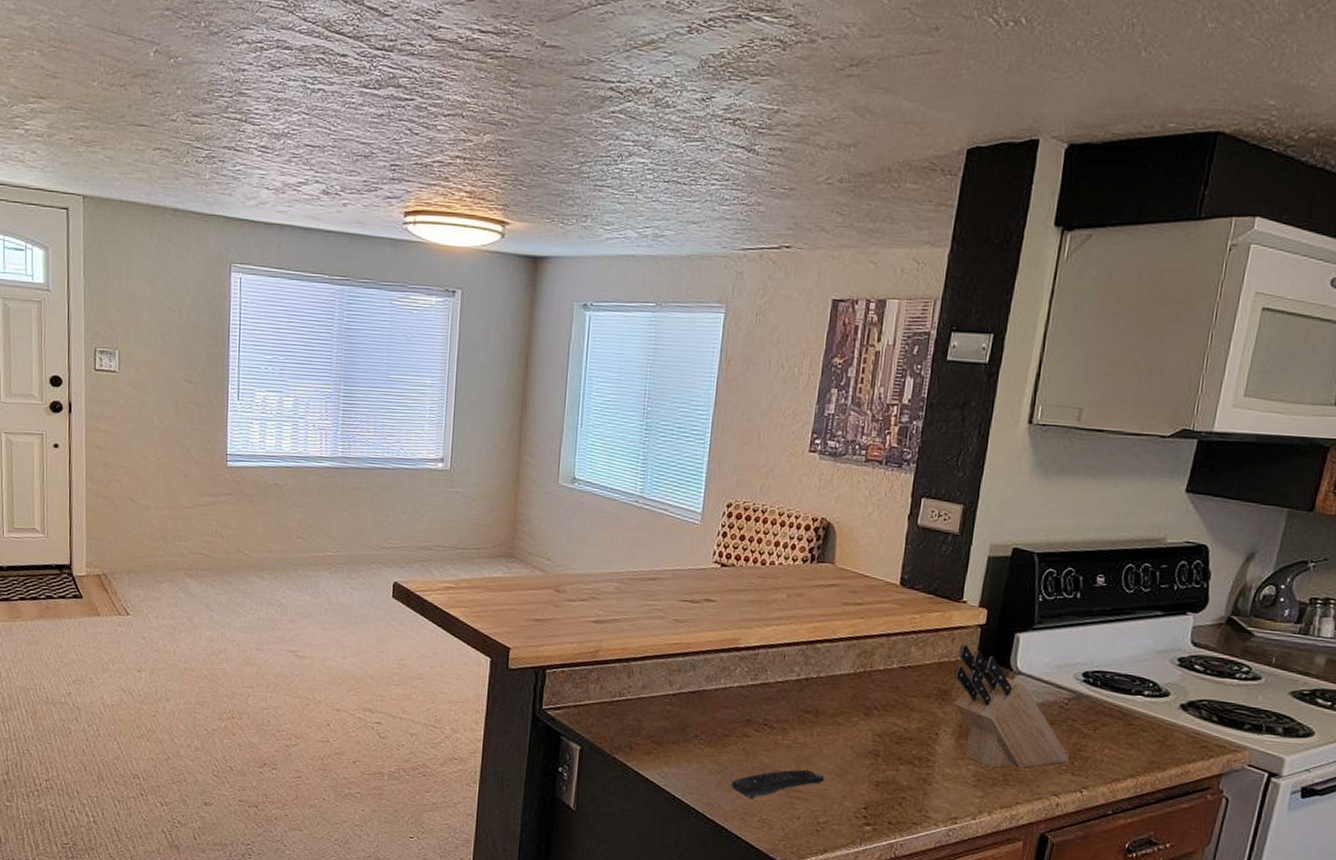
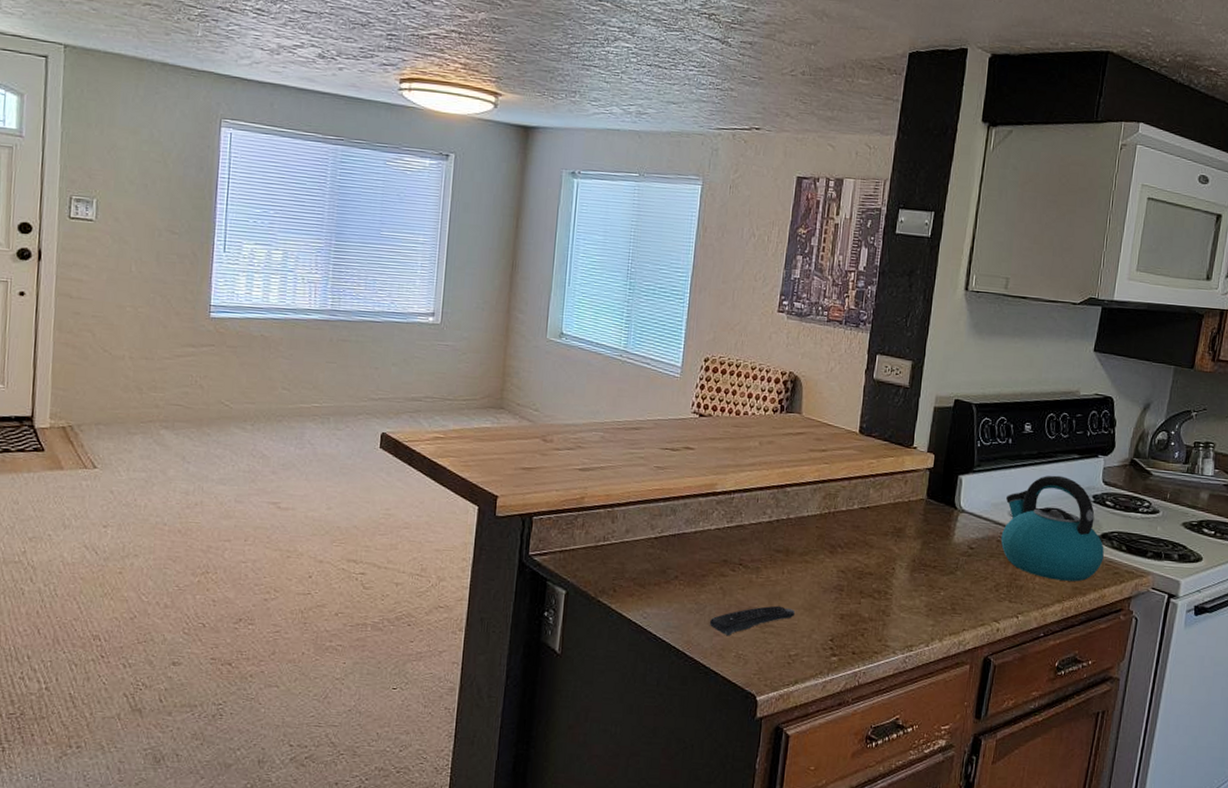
knife block: present [954,643,1069,768] -> none [908,485,1007,598]
kettle: none [1063,634,1190,755] -> present [1000,475,1104,582]

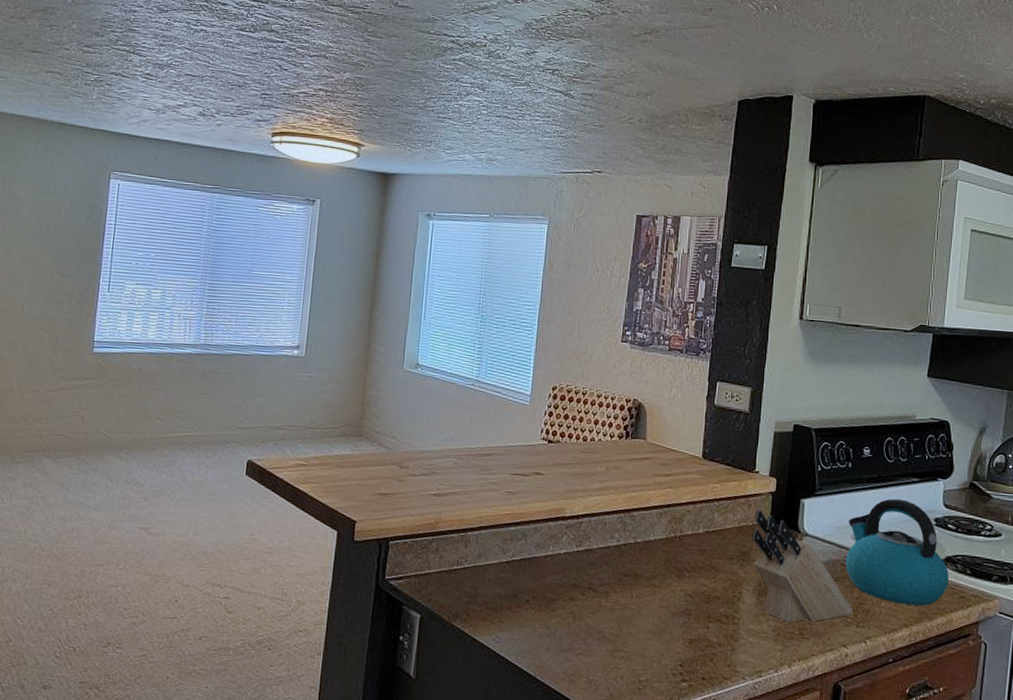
remote control: present [709,605,796,636] -> none [560,630,645,661]
knife block: none [908,485,1007,598] -> present [752,509,853,623]

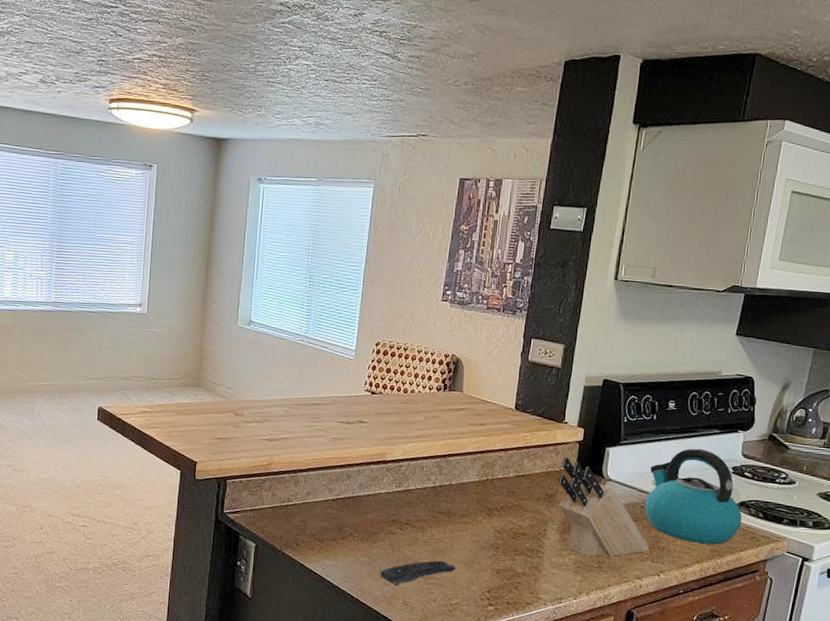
remote control: none [560,630,645,661] -> present [380,560,457,586]

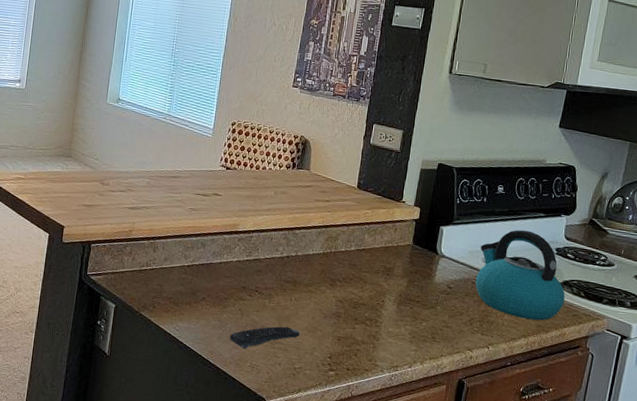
knife block: present [559,456,649,557] -> none [396,233,479,329]

